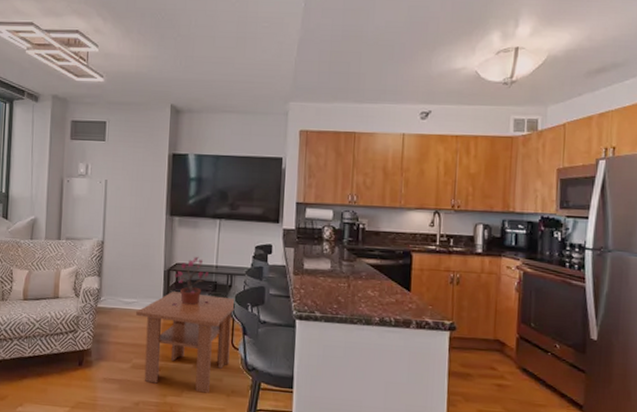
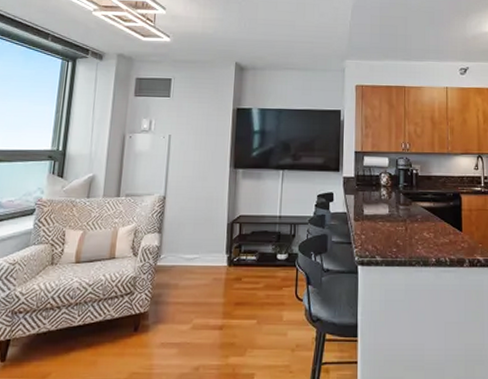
coffee table: present [136,291,236,393] -> none [198,244,300,350]
potted plant: present [172,256,209,306] -> none [235,207,273,259]

